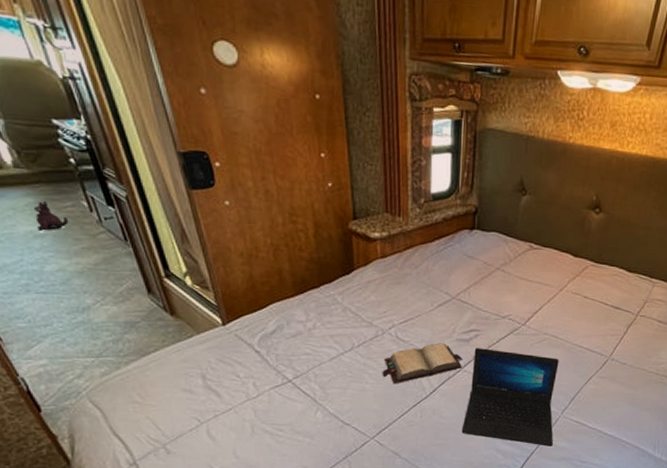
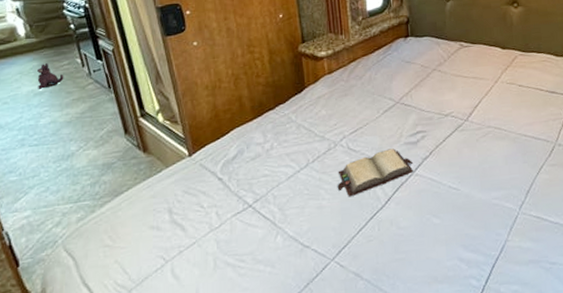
laptop: present [461,348,559,447] -> none [421,148,517,249]

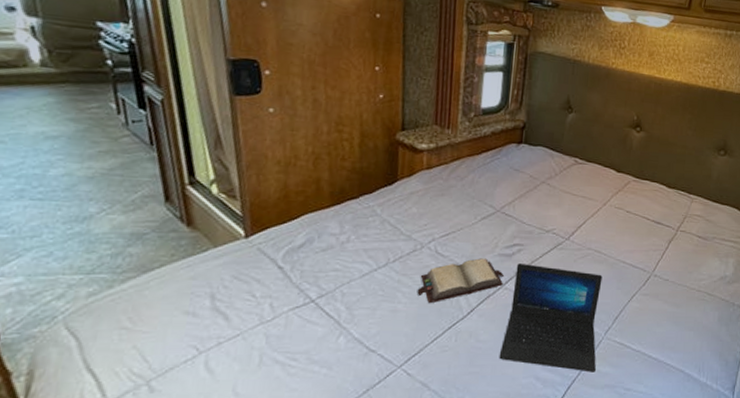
plush toy: present [37,62,64,89] -> none [51,100,91,133]
laptop: none [421,148,517,249] -> present [499,263,603,372]

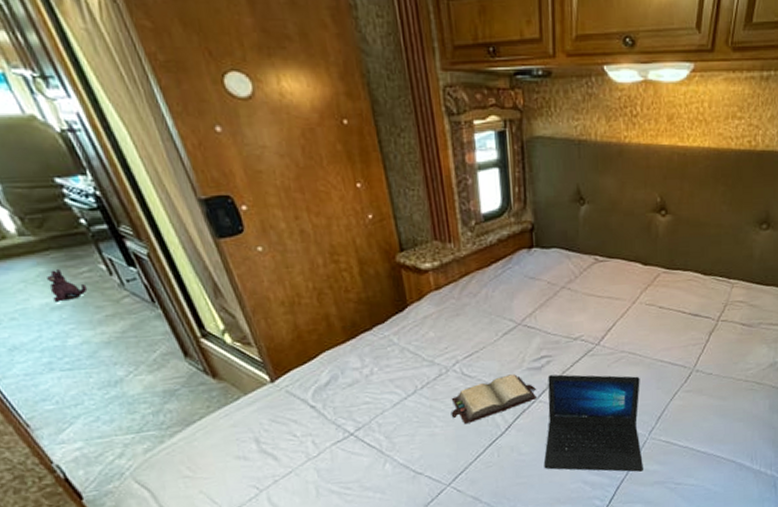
plush toy: none [51,100,91,133] -> present [47,268,88,302]

